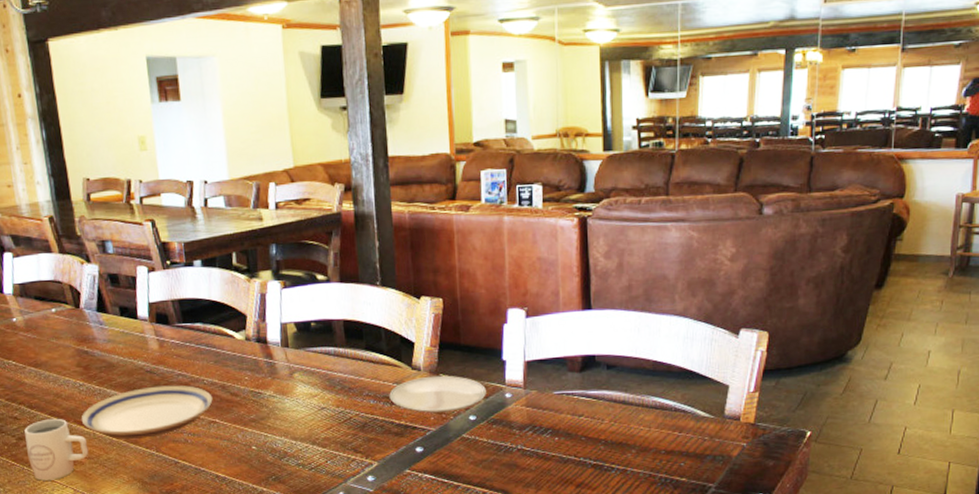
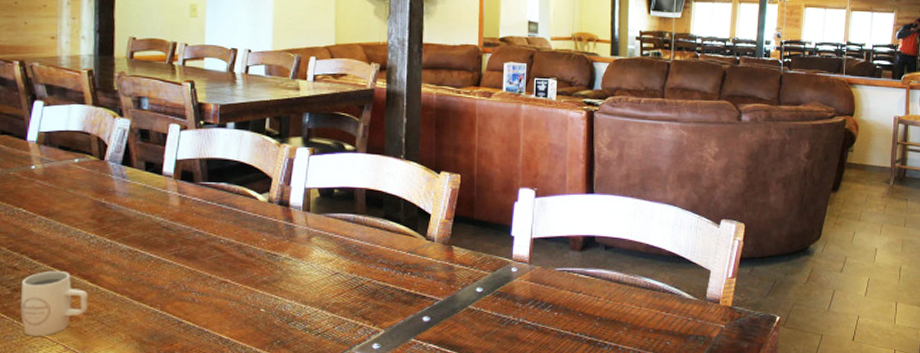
plate: present [81,385,213,439] -> none [85,242,227,295]
plate: present [389,375,486,413] -> none [402,247,494,283]

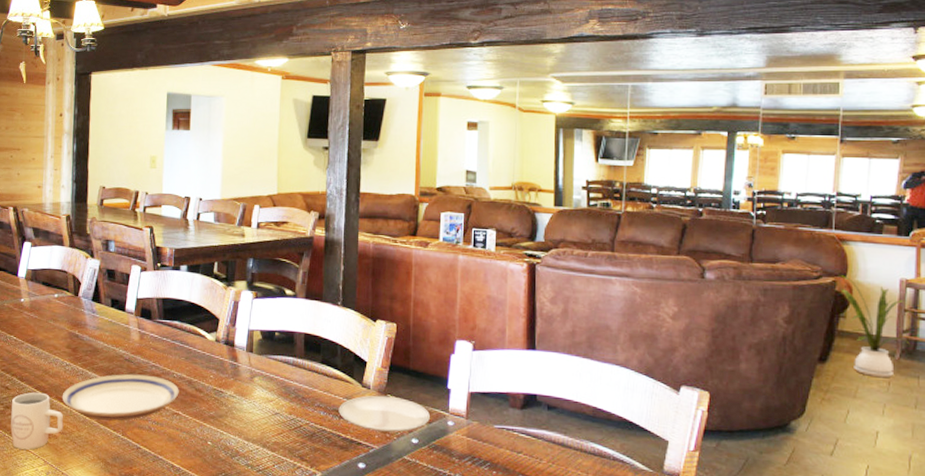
plate: none [85,242,227,295] -> present [62,374,179,421]
plate: none [402,247,494,283] -> present [338,395,430,432]
house plant: none [848,115,901,202] -> present [839,275,910,378]

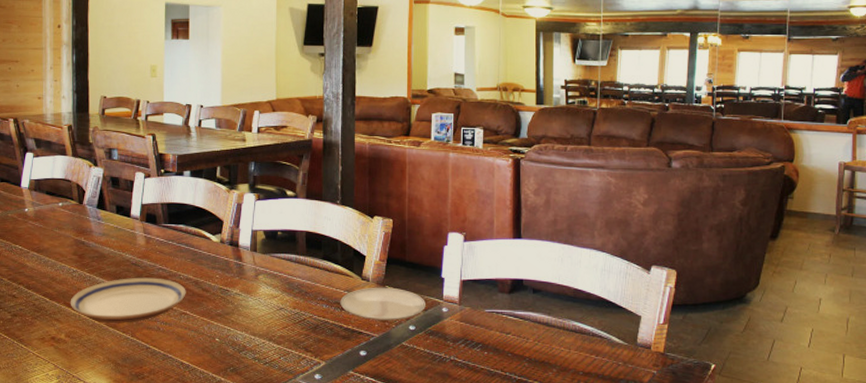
mug: present [10,392,64,450] -> none [18,299,73,355]
house plant: present [839,275,910,378] -> none [787,161,848,251]

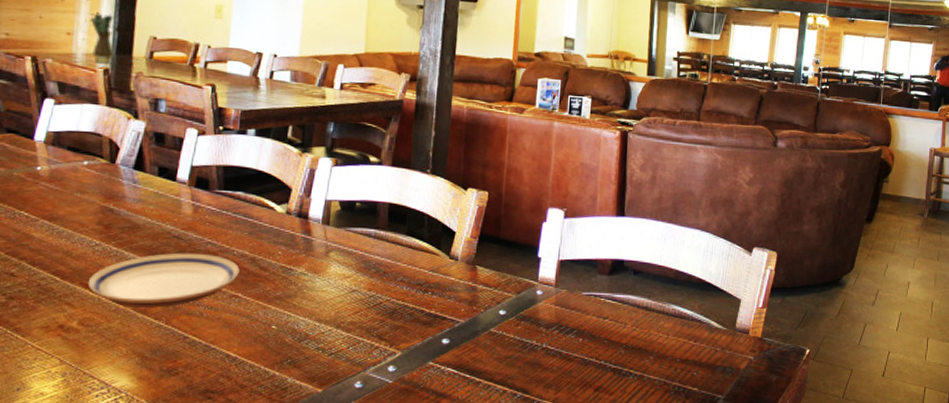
vase: none [54,78,75,121] -> present [90,11,114,64]
plate: present [340,287,425,321] -> none [423,266,519,304]

